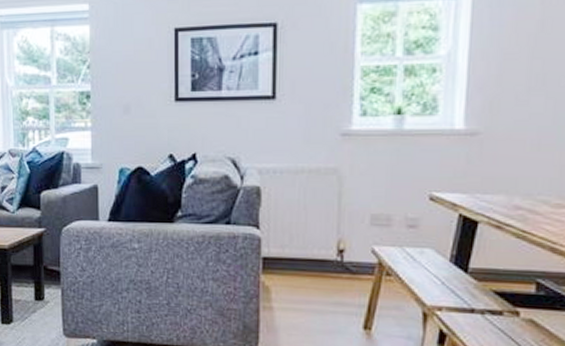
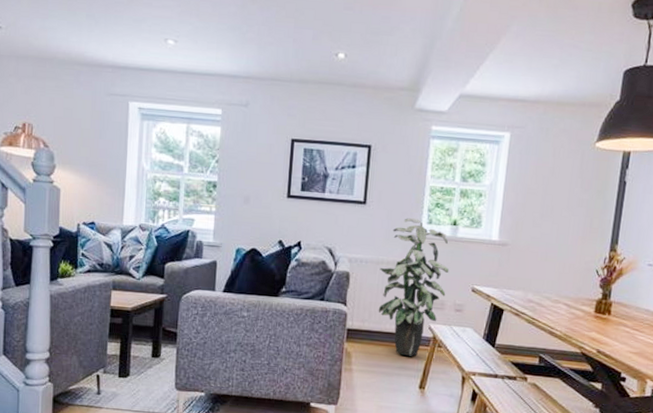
indoor plant: none [299,111,396,289] -> present [378,218,450,356]

